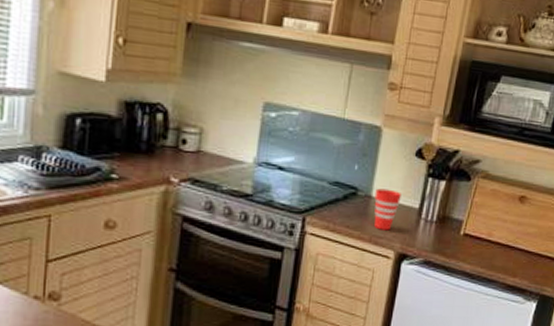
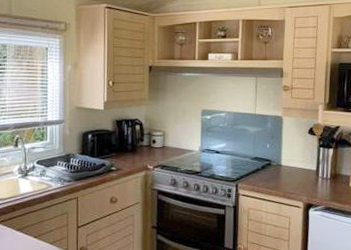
cup: present [374,188,401,231] -> none [283,159,302,188]

